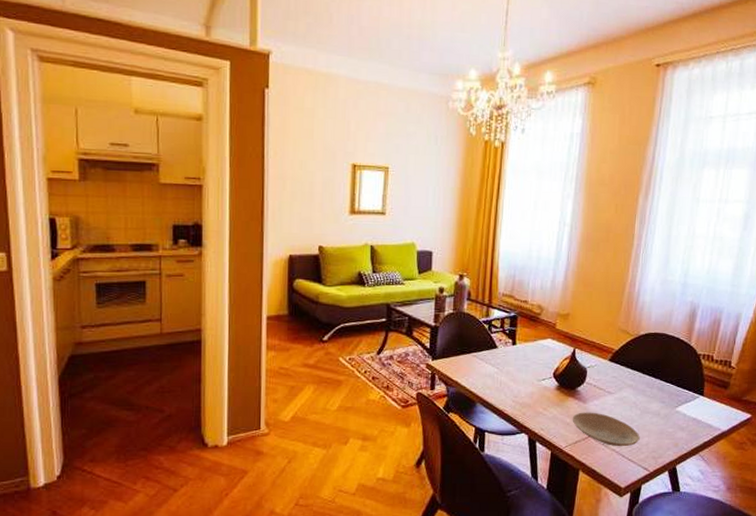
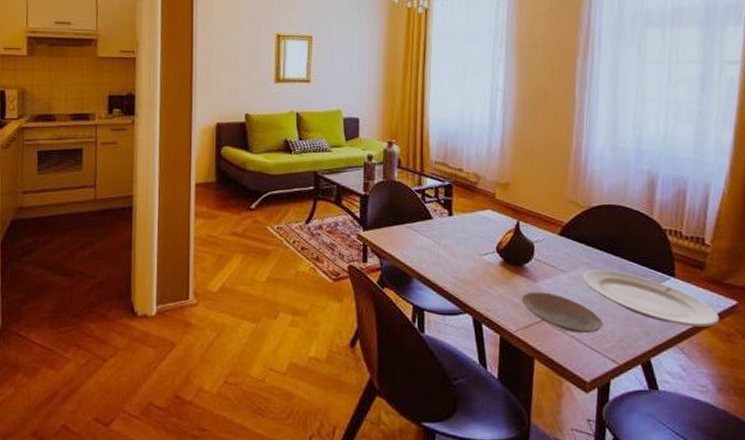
plate: none [627,391,736,437] -> present [583,269,720,327]

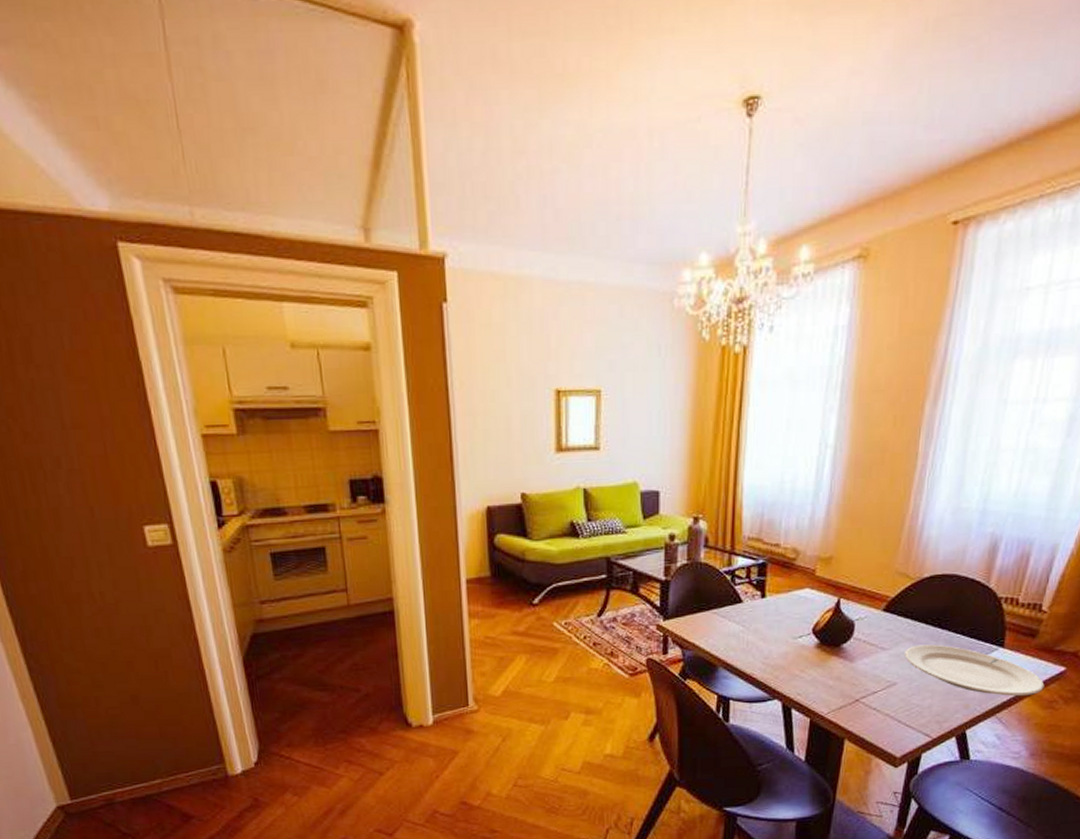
plate: present [521,292,603,334] -> none [836,672,921,711]

